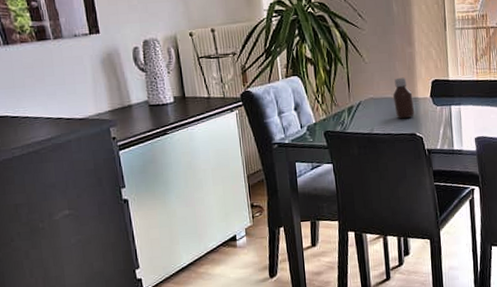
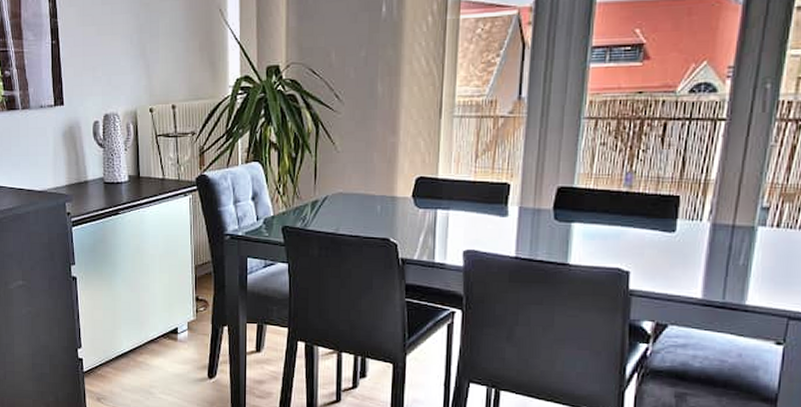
bottle: present [392,77,415,119] -> none [365,171,391,220]

